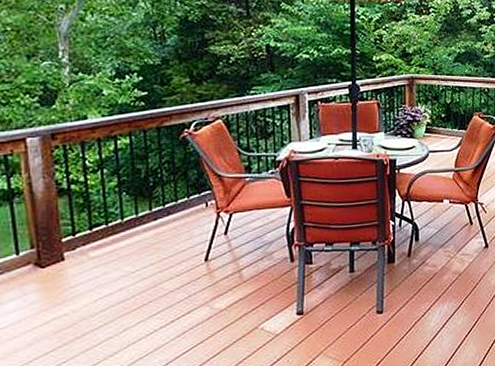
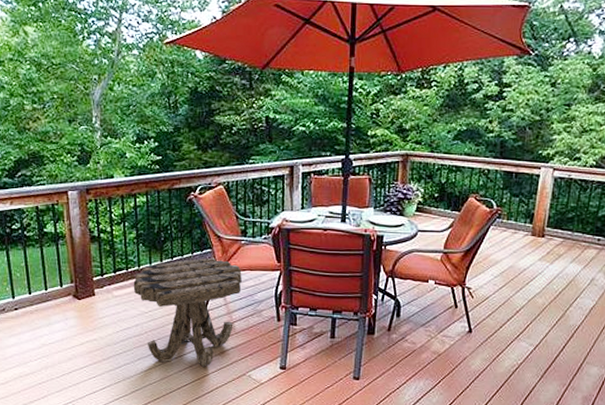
side table: none [115,199,248,330] -> present [133,257,242,367]

